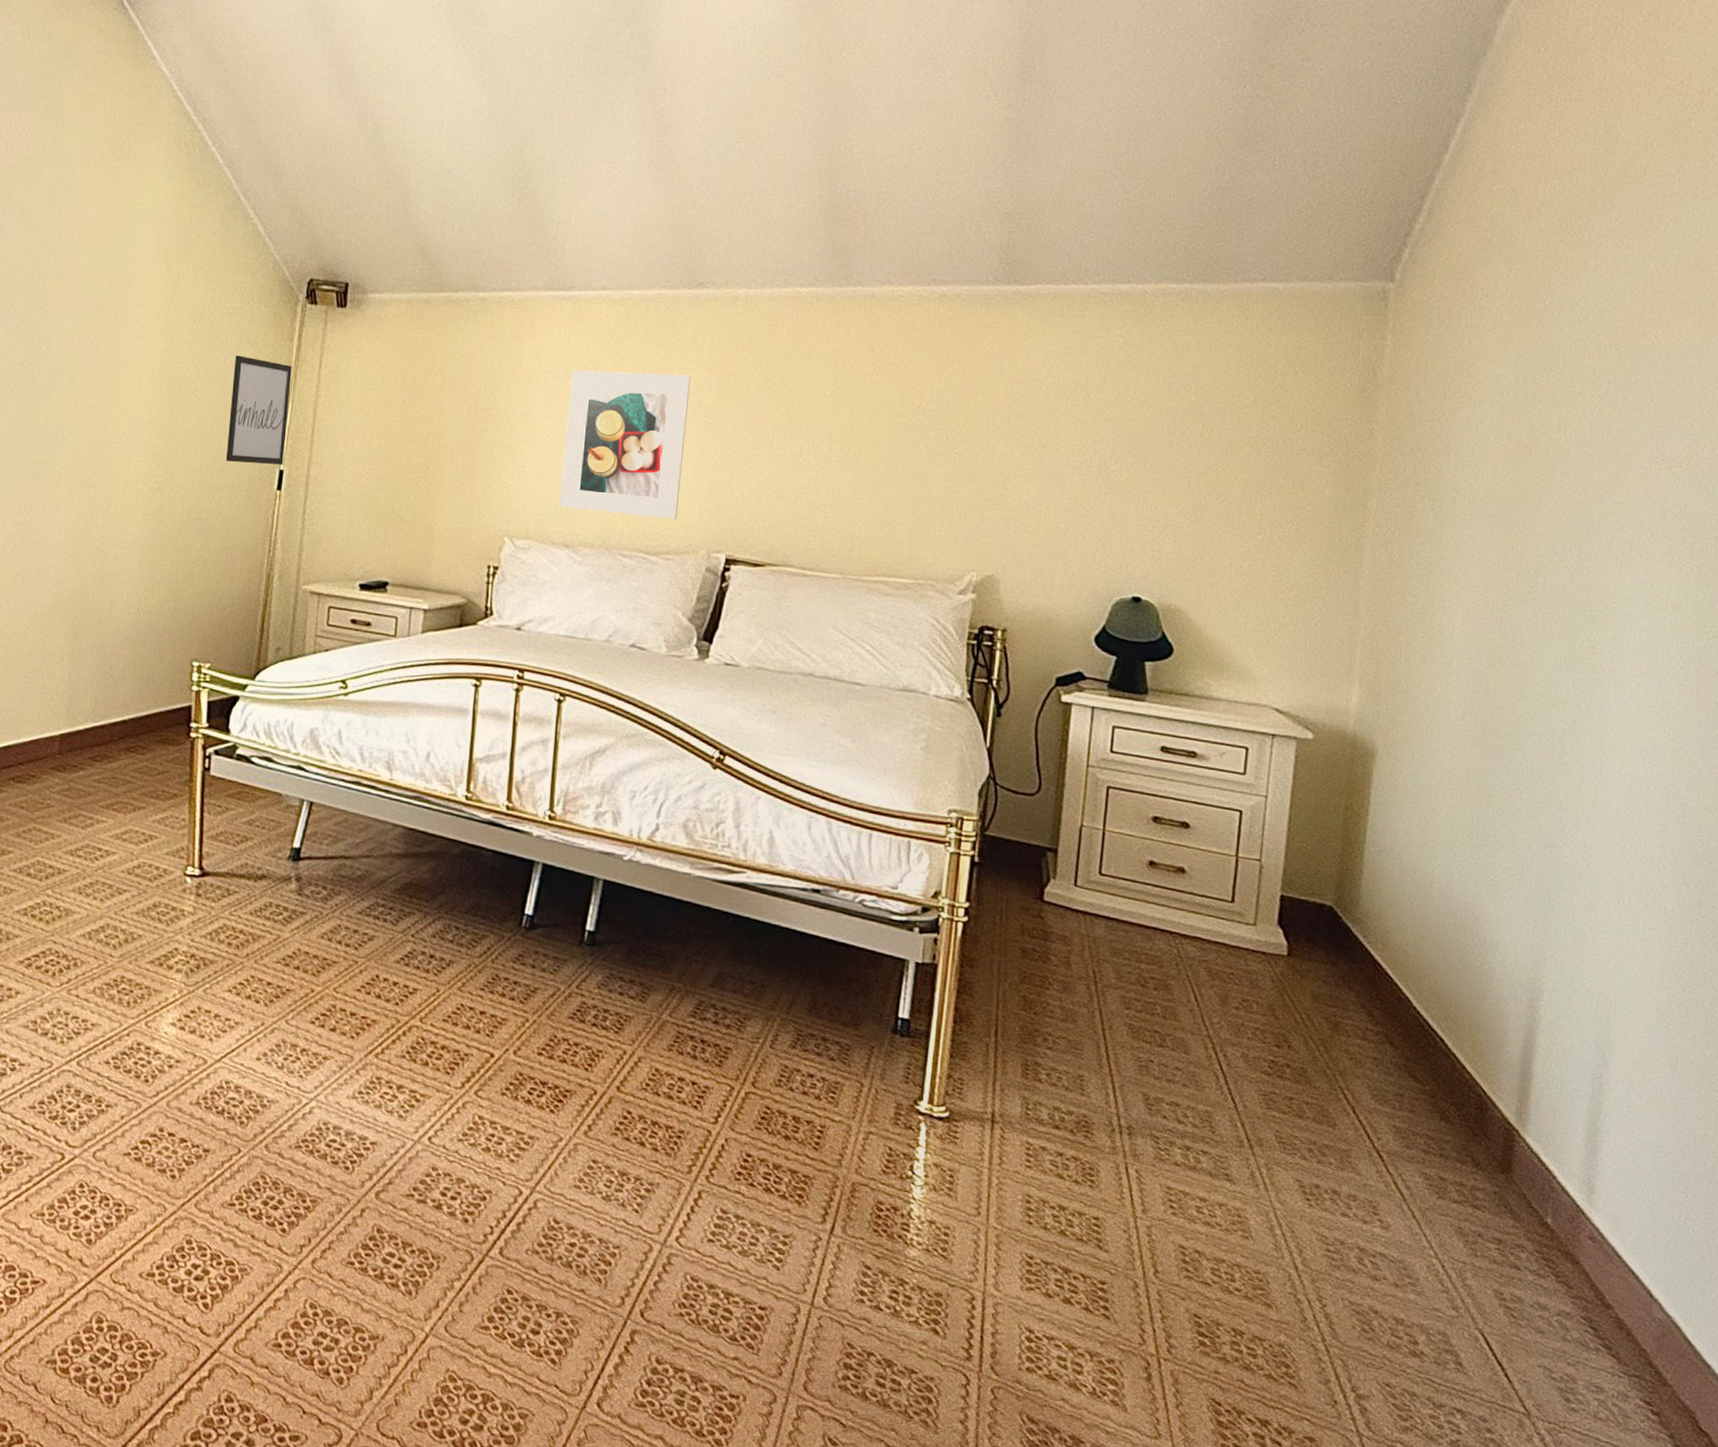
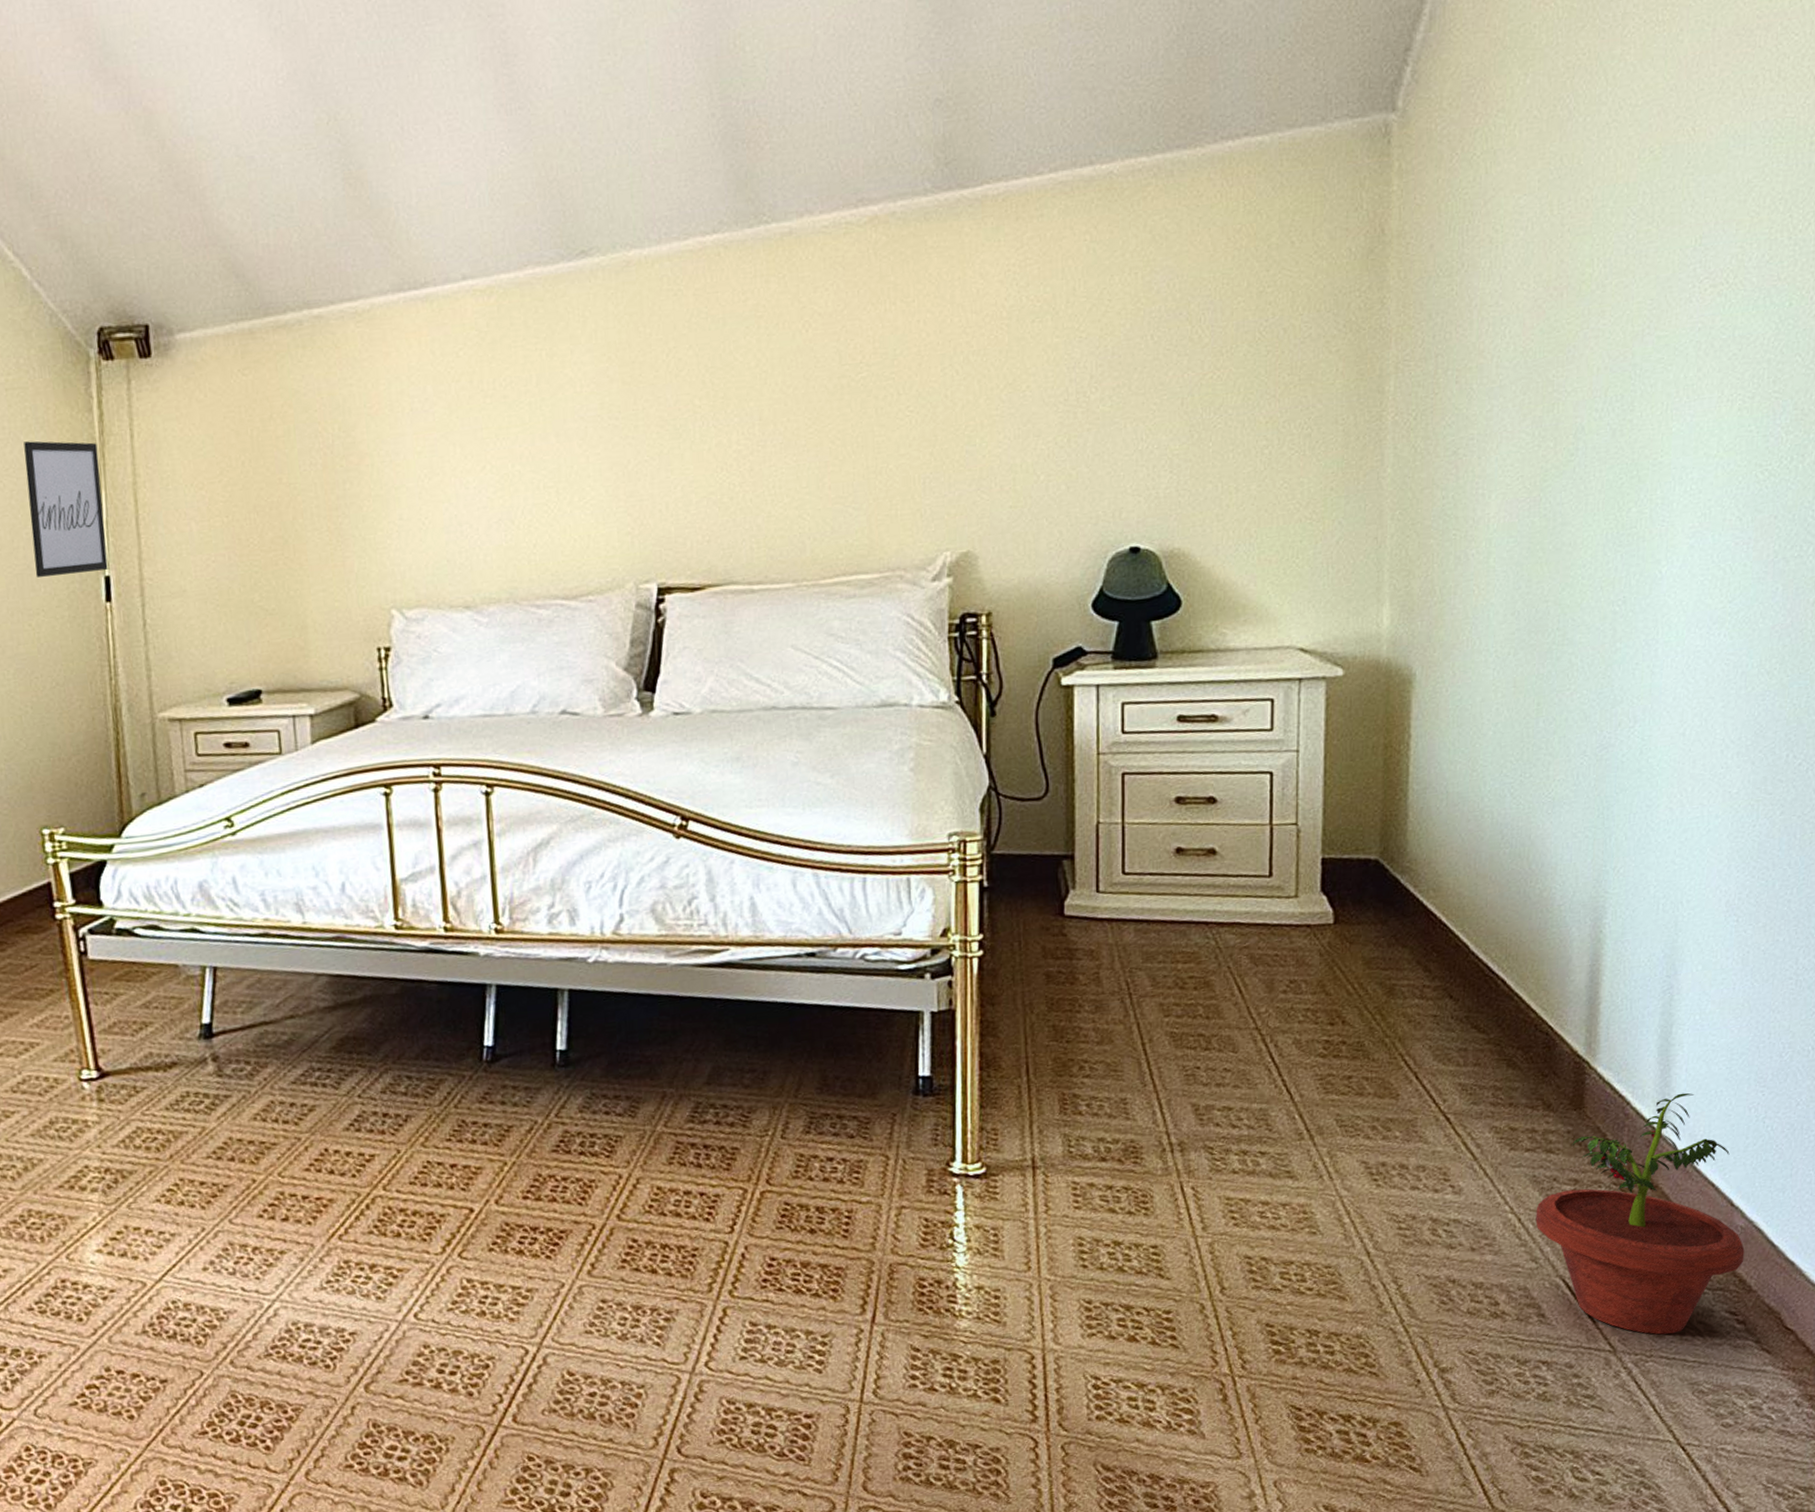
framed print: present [559,370,691,520] -> none [442,370,594,561]
potted plant: none [1458,1178,1662,1411] -> present [1535,1093,1745,1335]

